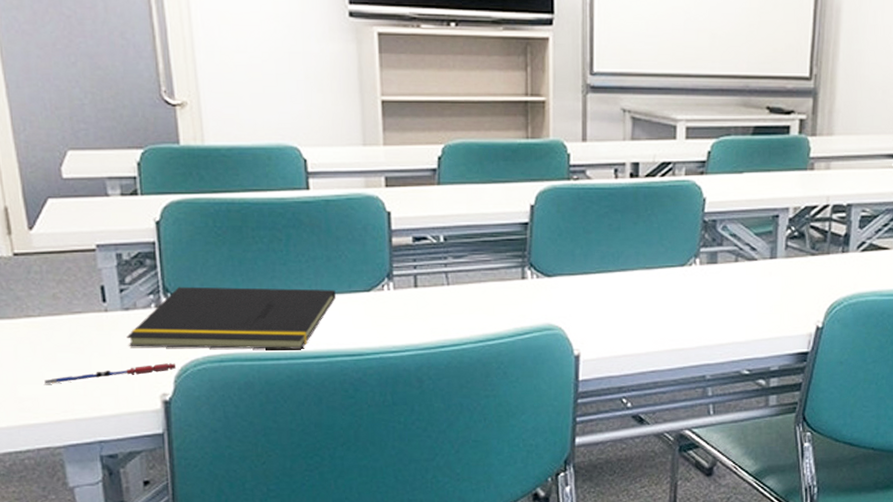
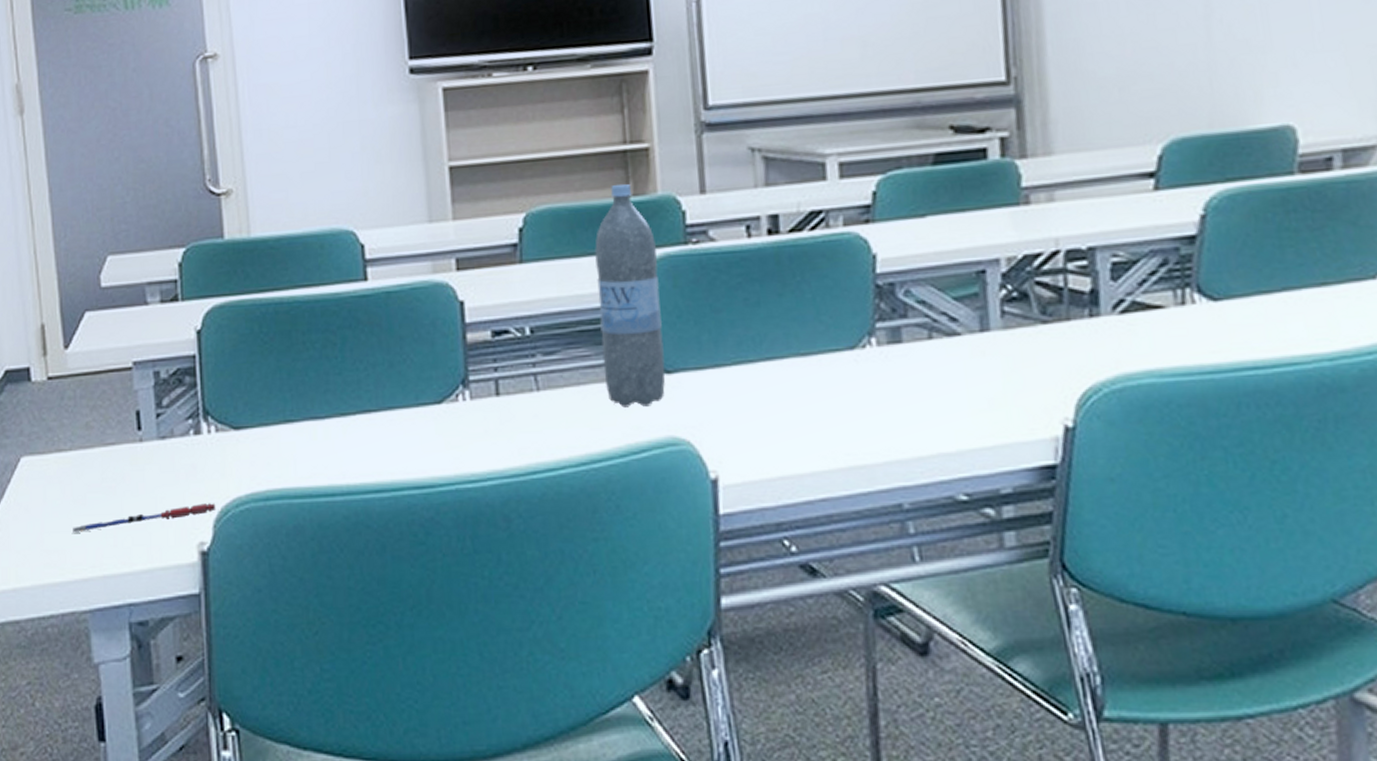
notepad: present [126,286,336,349] -> none [162,403,400,484]
water bottle: none [498,128,547,301] -> present [595,183,666,408]

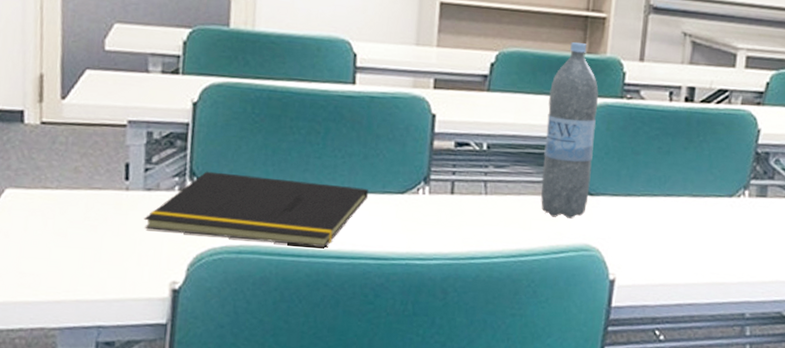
pen: present [73,503,216,533] -> none [50,249,192,261]
notepad: none [162,403,400,484] -> present [144,171,368,248]

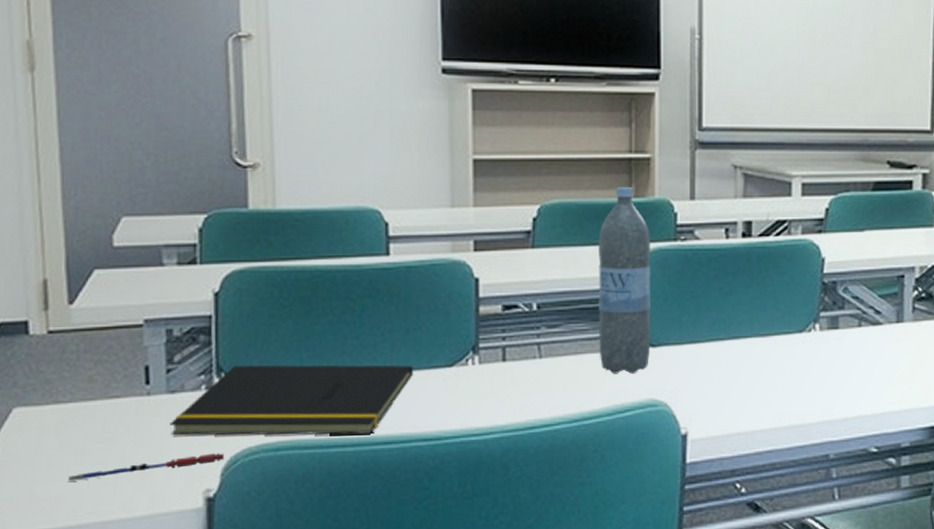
pen: none [50,249,192,261] -> present [68,453,225,481]

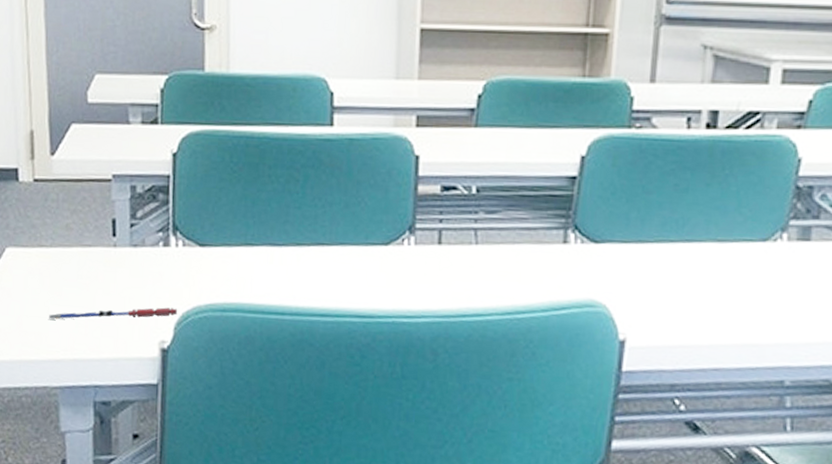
notepad: present [169,365,413,436] -> none [132,225,351,305]
water bottle: present [598,186,651,374] -> none [538,64,602,270]

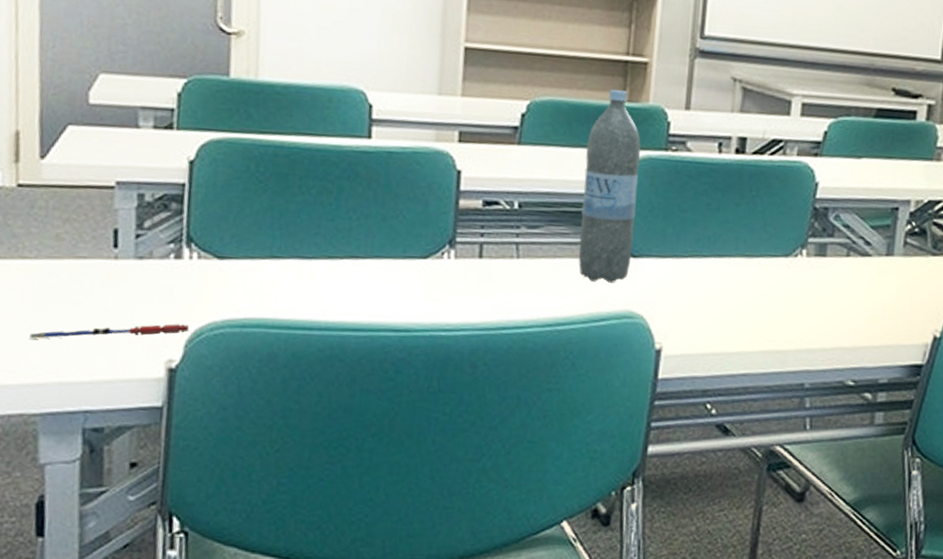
water bottle: none [538,64,602,270] -> present [578,89,641,283]

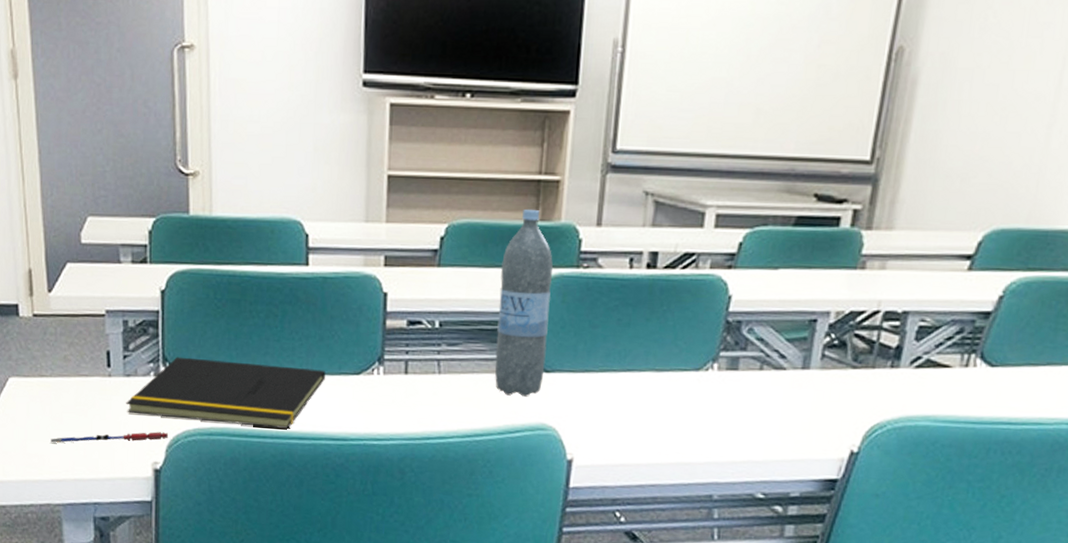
notepad: none [135,236,387,319] -> present [126,357,325,429]

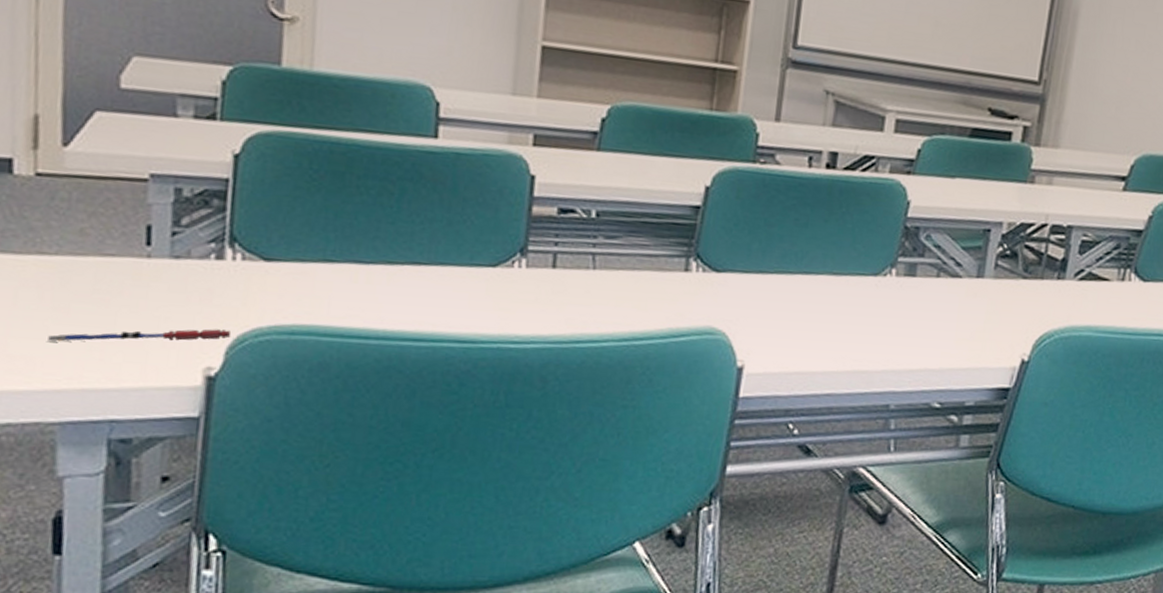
notepad: present [126,357,325,429] -> none [170,236,453,328]
water bottle: present [495,208,553,397] -> none [659,96,728,298]

